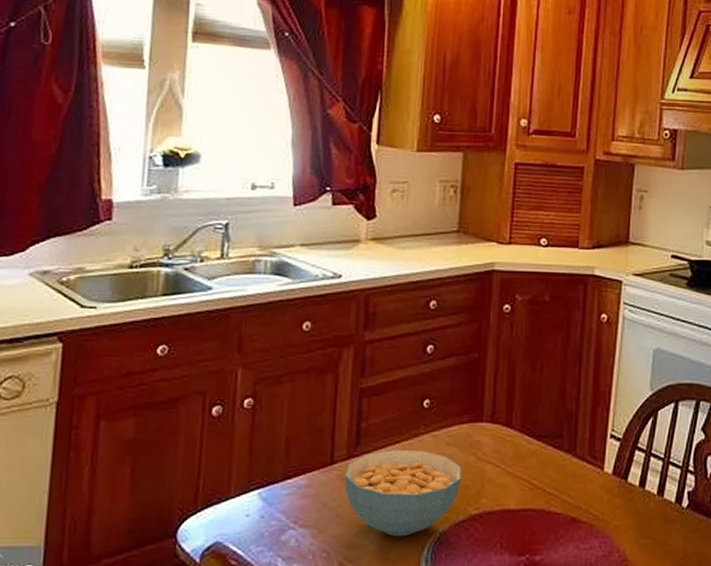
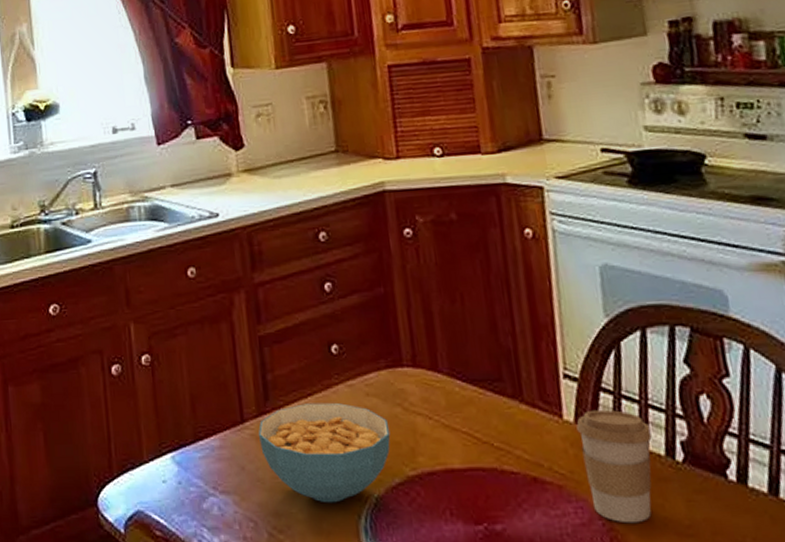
coffee cup: none [613,464,668,555] -> present [576,409,652,524]

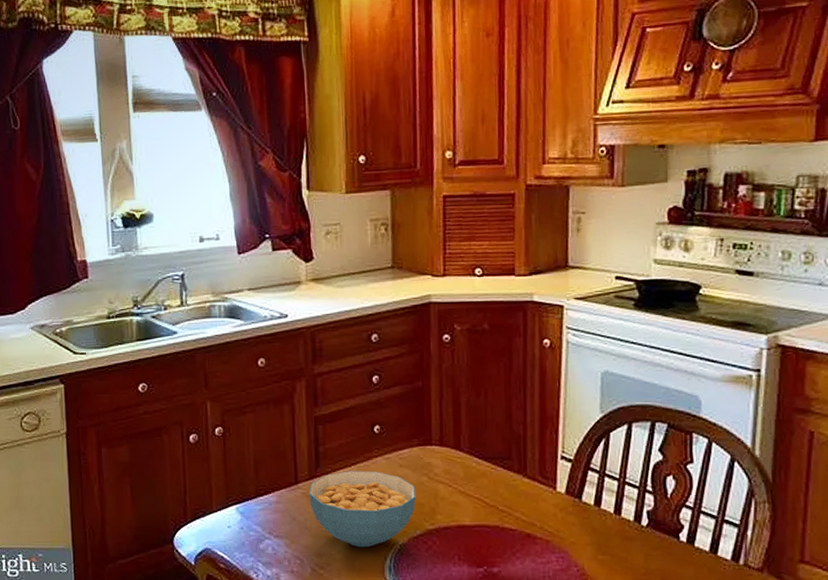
coffee cup: present [576,409,652,524] -> none [566,484,625,570]

